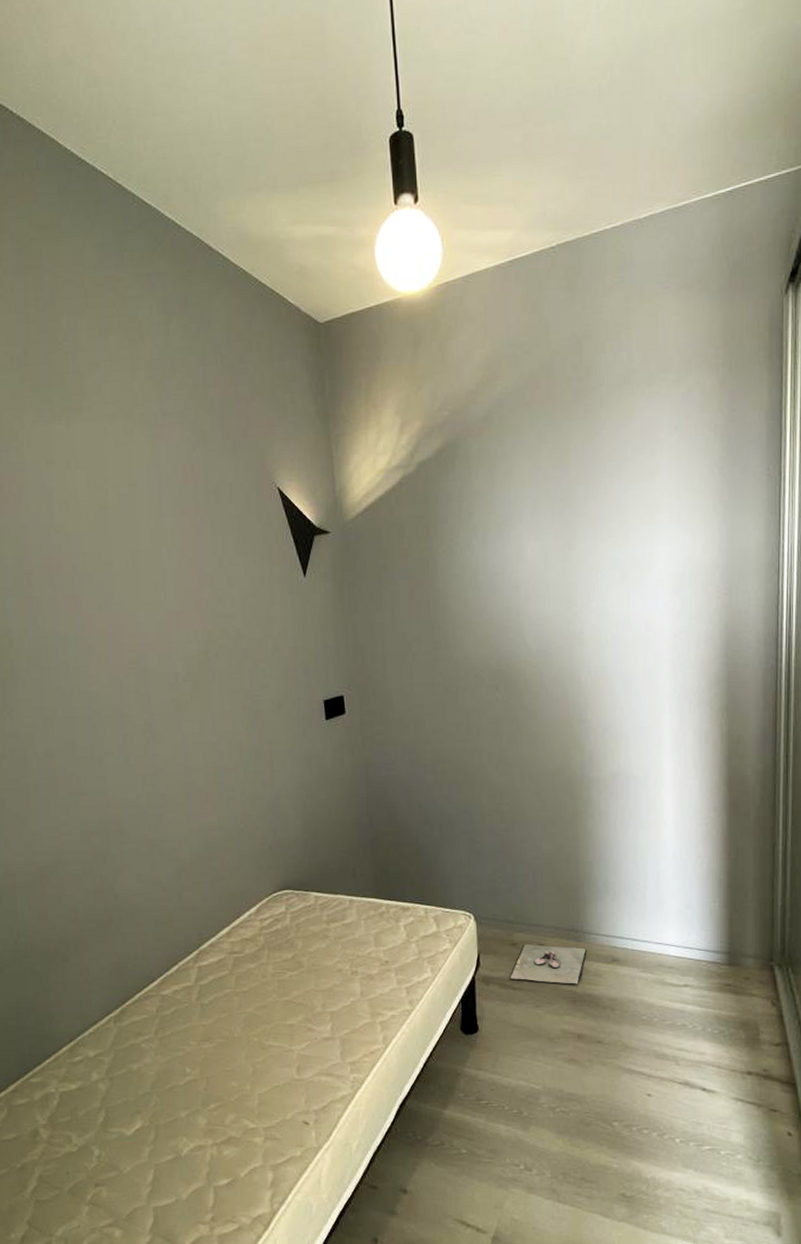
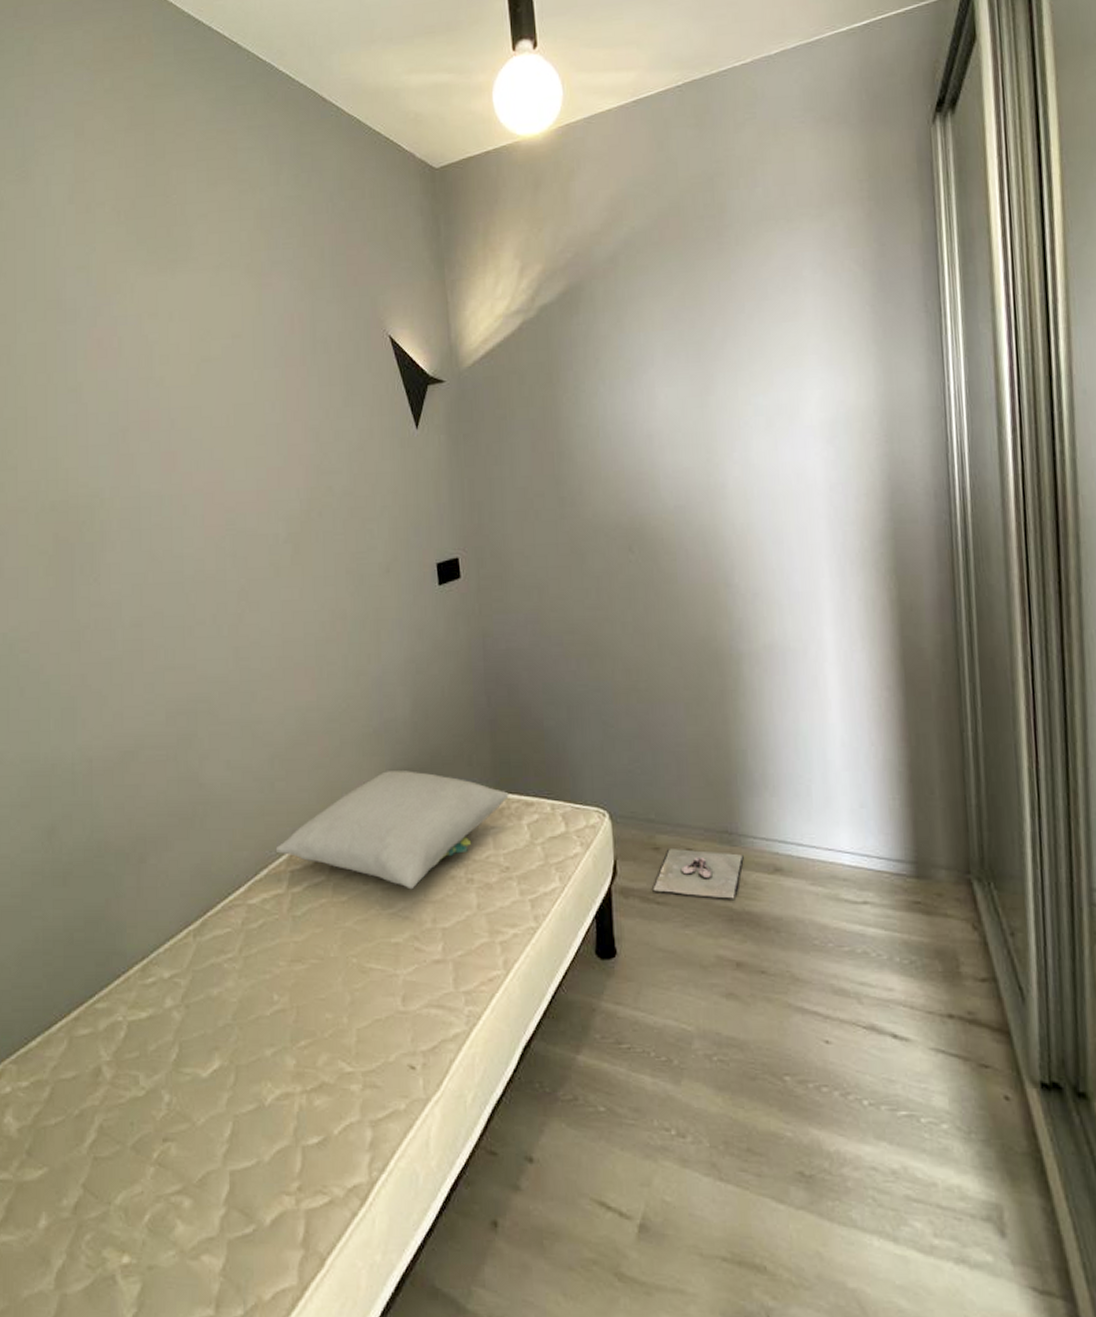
pillow: none [184,881,388,981] -> present [275,771,509,890]

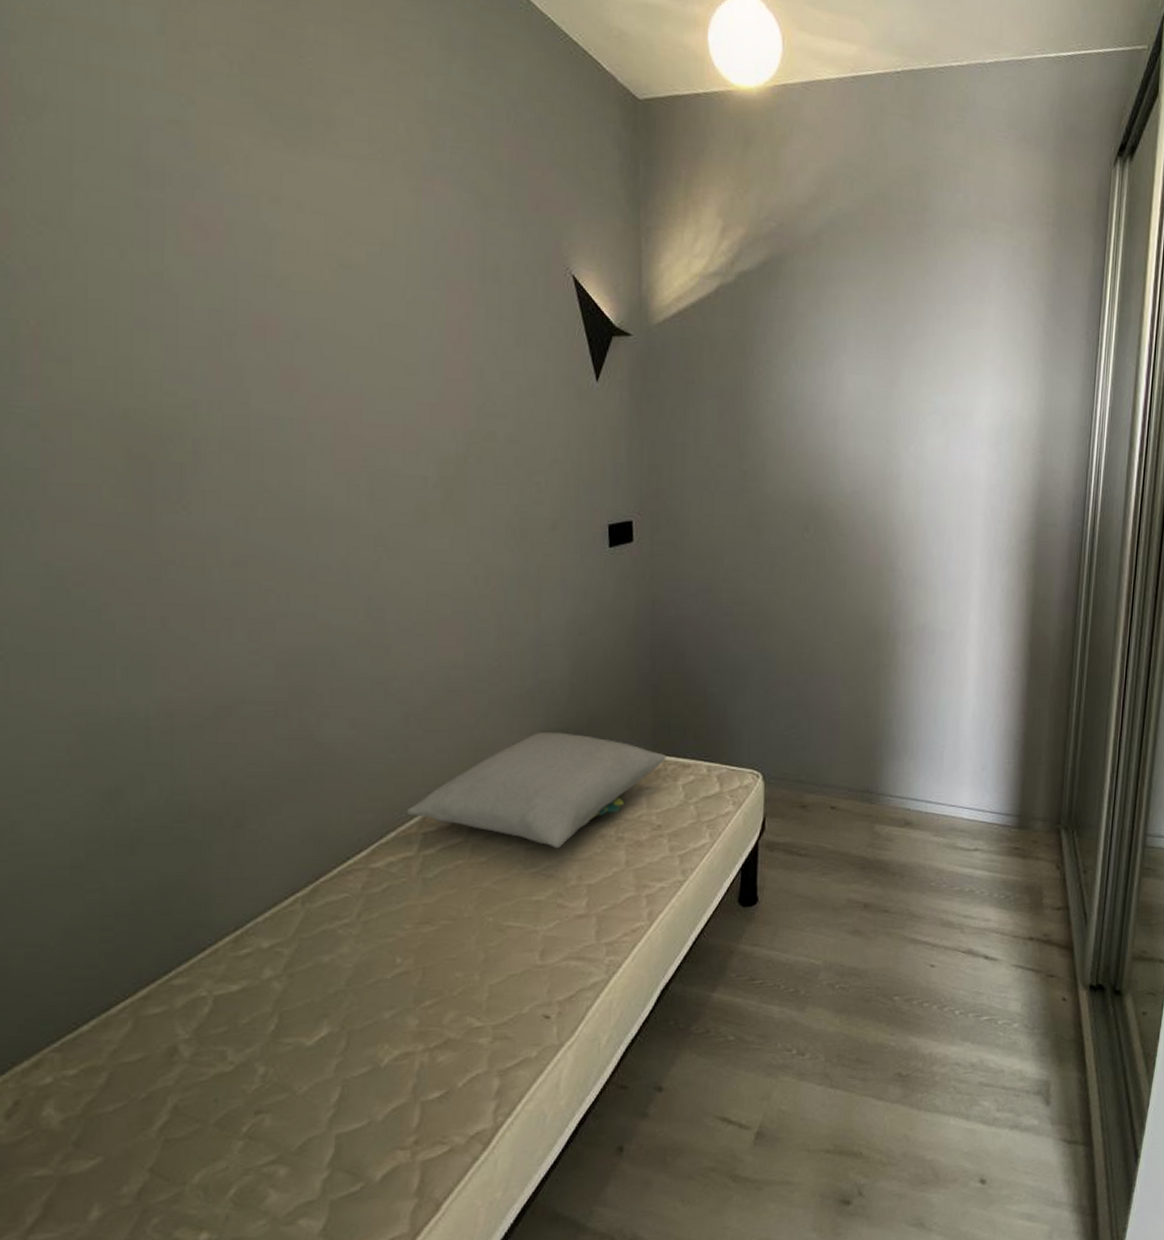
shoe: present [652,849,744,899] -> none [796,806,880,850]

